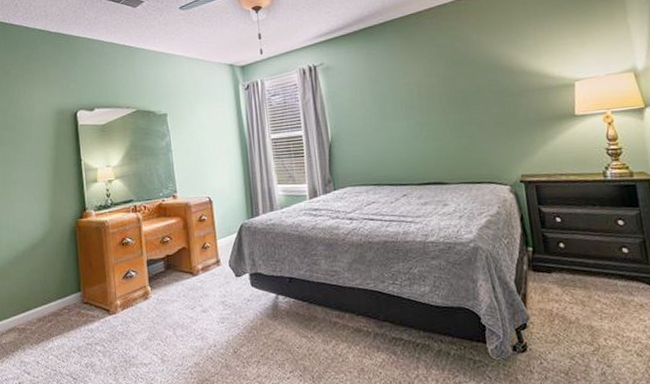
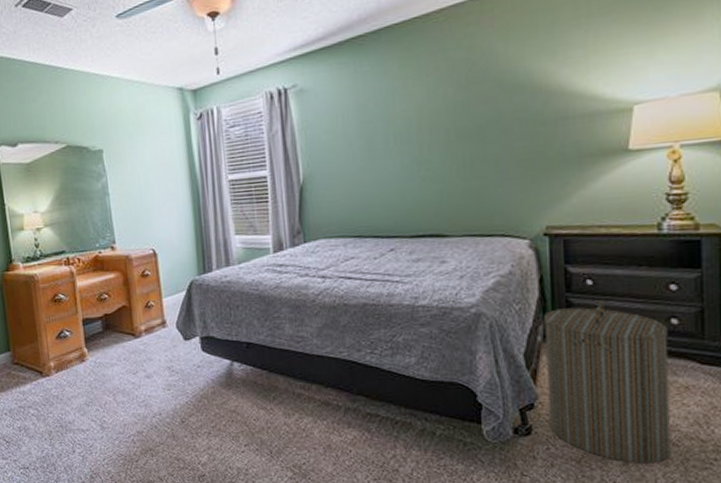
laundry hamper: none [527,235,637,373] -> present [544,301,671,464]

